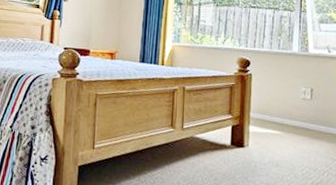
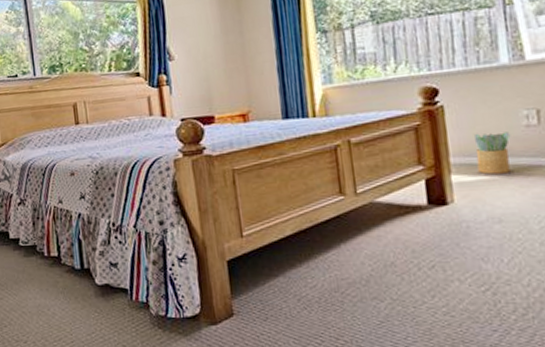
potted plant: none [268,98,292,131] -> present [473,132,511,175]

